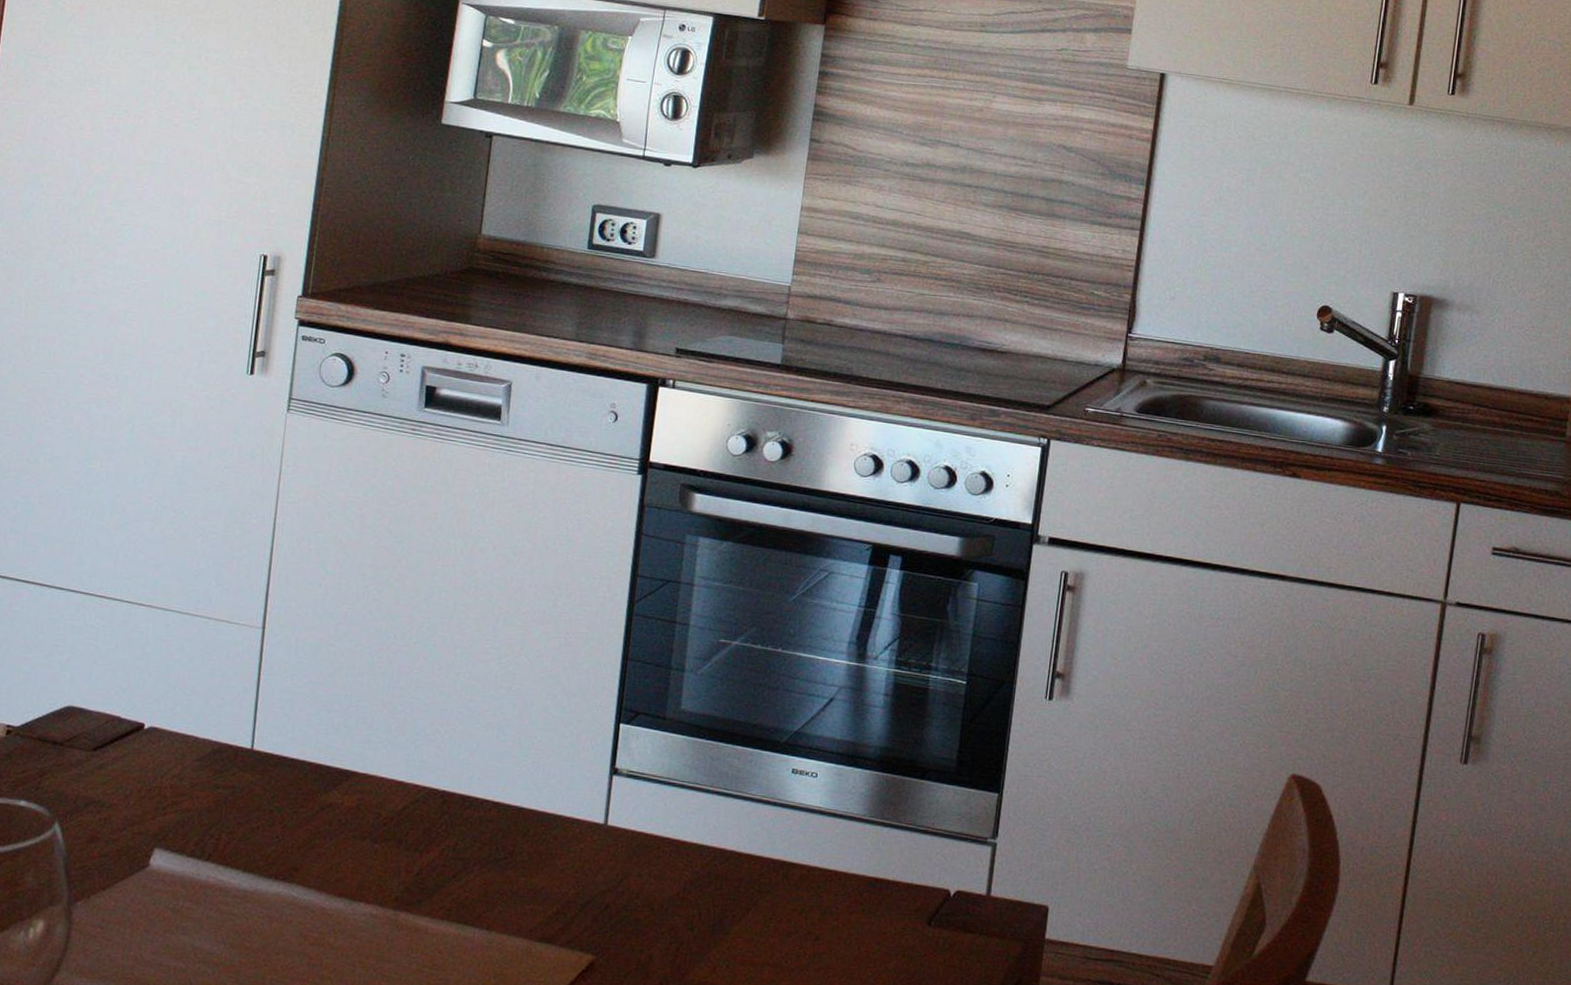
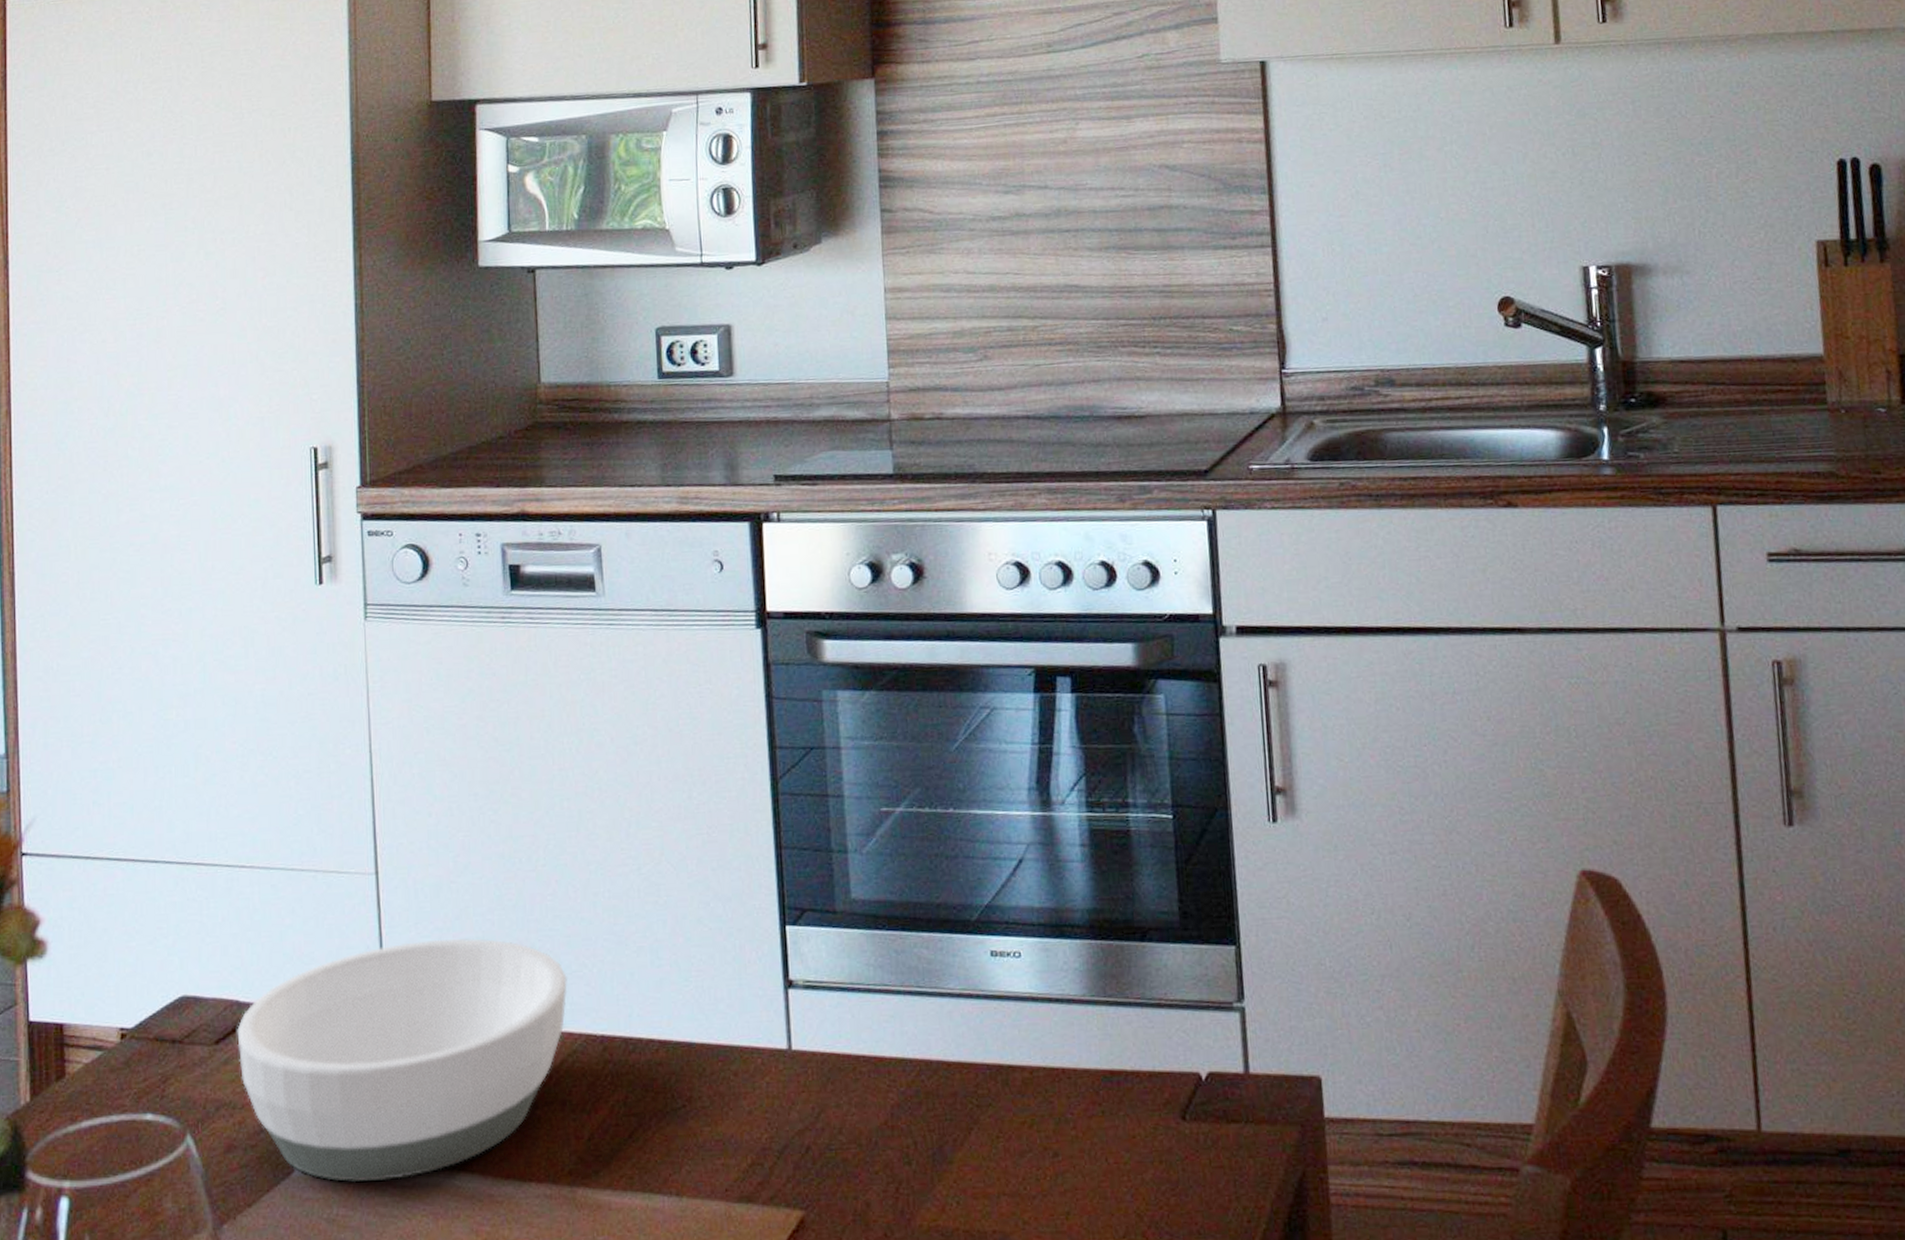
bowl: none [113,689,421,885] -> present [237,938,568,1183]

